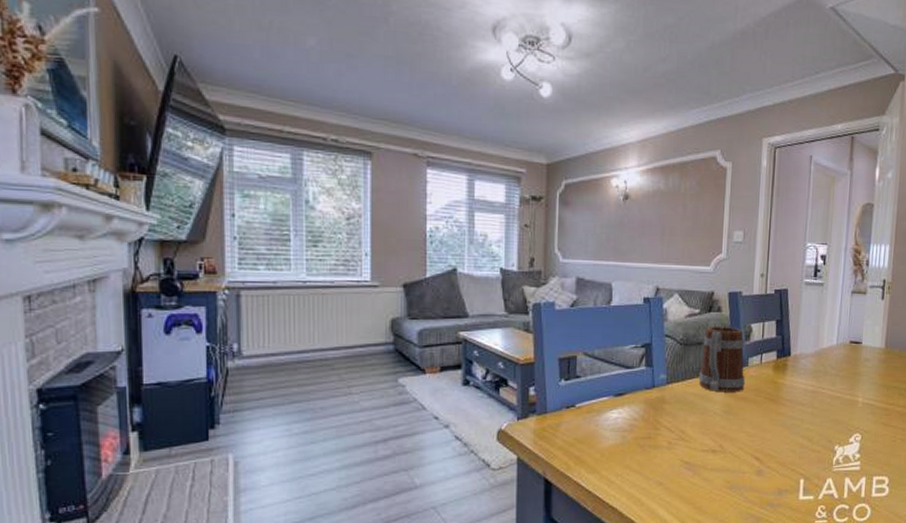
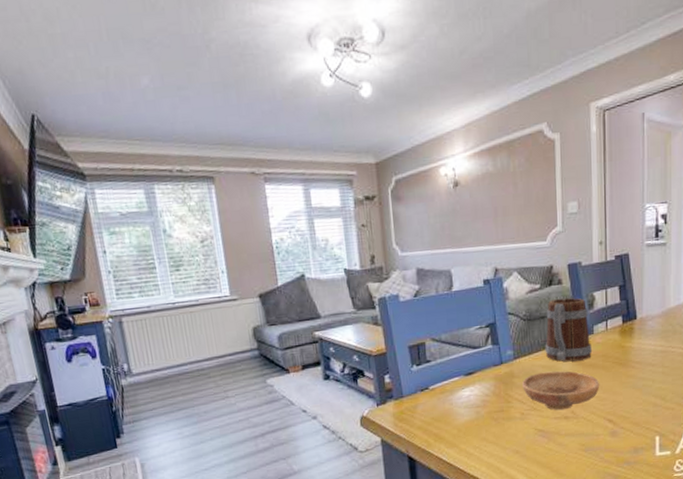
bowl: none [672,400,750,443] -> present [522,371,600,411]

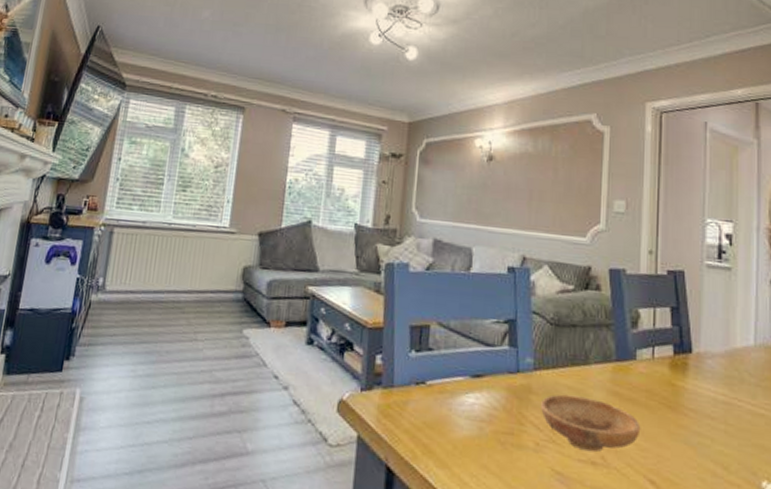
mug: present [545,298,592,362] -> none [573,307,633,392]

